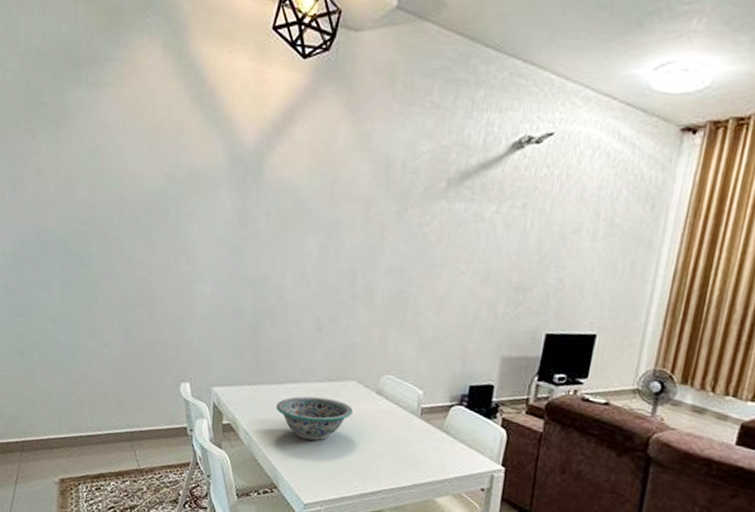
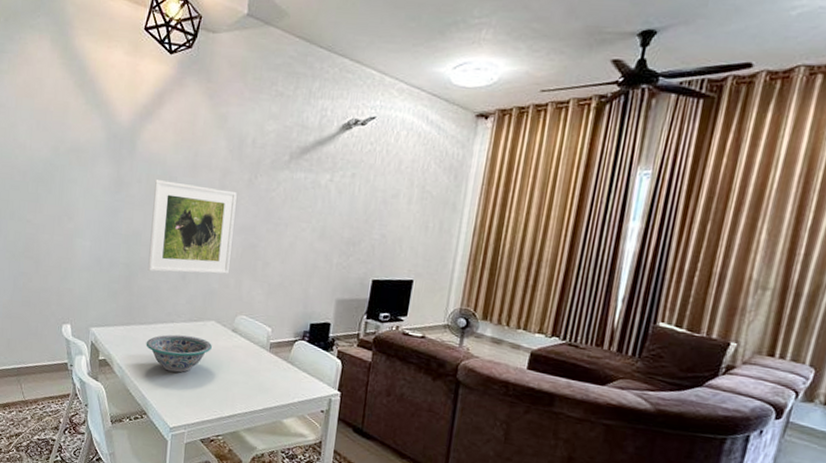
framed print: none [277,212,383,326] -> present [147,180,237,274]

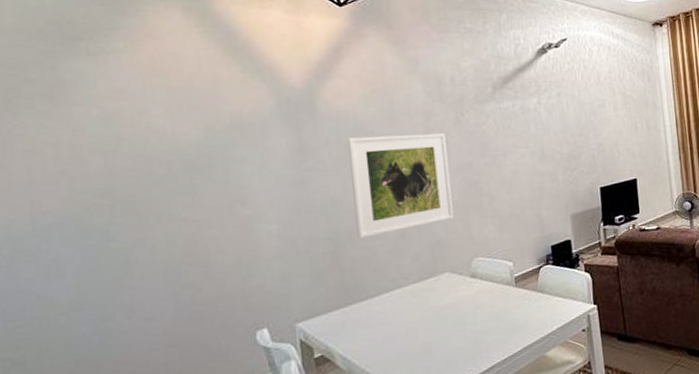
decorative bowl: present [146,334,212,373] -> none [372,295,452,344]

